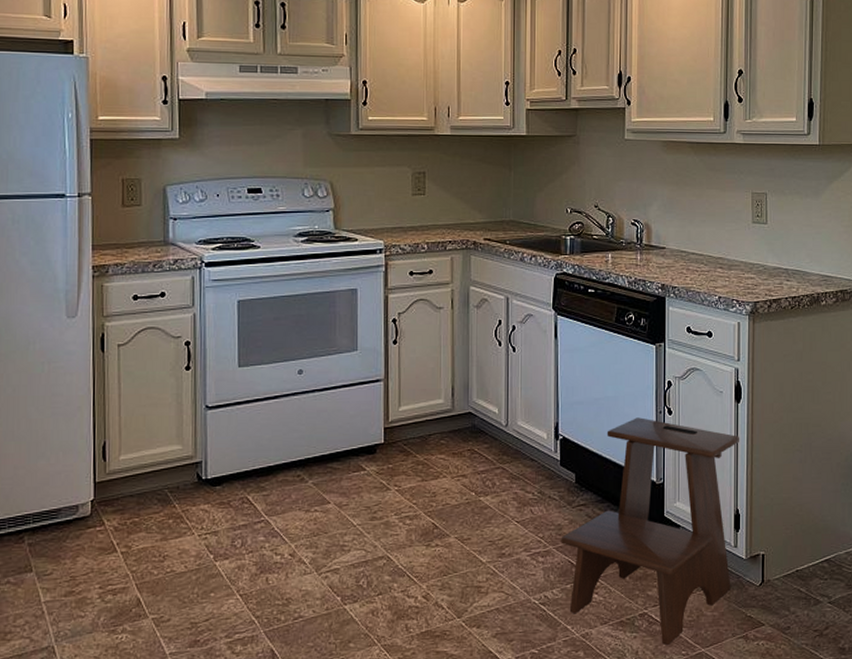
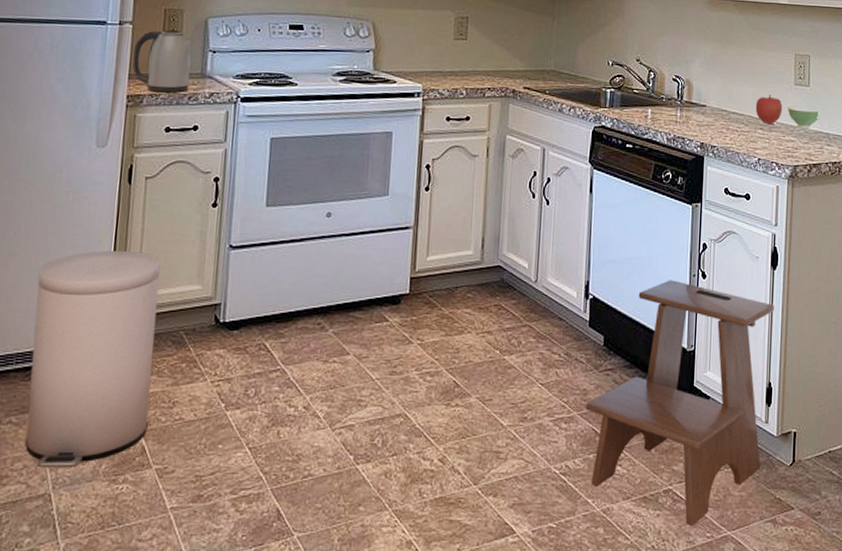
pedal bin: none [21,415,141,623] -> present [24,250,160,468]
kettle: none [95,199,153,261] -> present [132,29,193,93]
fruit: none [714,234,741,263] -> present [755,95,783,125]
bowl: none [746,243,779,265] -> present [787,105,820,128]

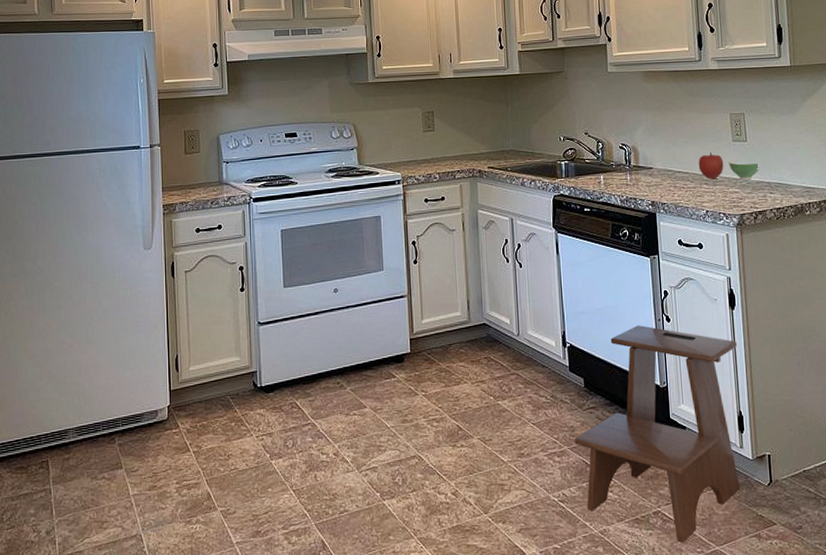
pedal bin: present [24,250,160,468] -> none [111,332,210,514]
kettle: present [132,29,193,93] -> none [164,147,211,200]

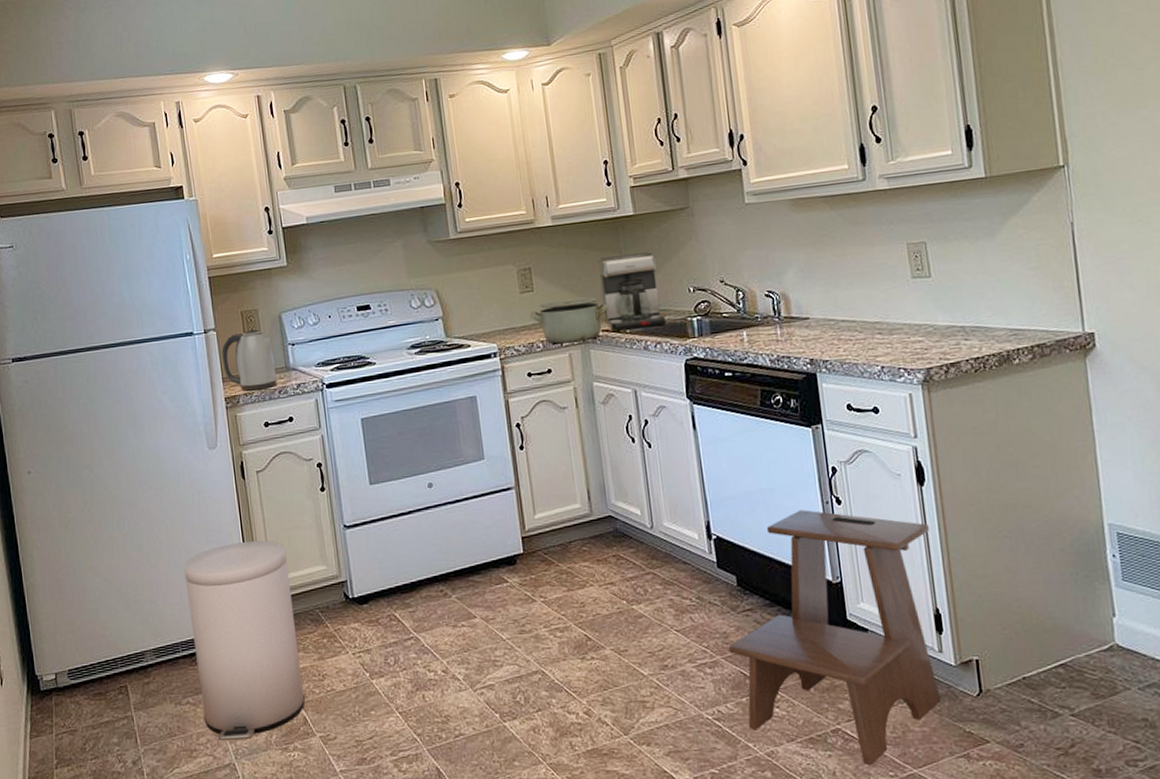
pedal bin: none [111,332,210,514] -> present [183,540,305,741]
kettle: none [164,147,211,200] -> present [221,329,278,391]
saucepan: none [430,139,496,177] -> present [530,297,610,345]
coffee maker: none [488,105,540,169] -> present [598,252,666,331]
fruit: present [698,153,724,180] -> none [867,294,902,328]
bowl: present [728,160,760,180] -> none [907,301,950,325]

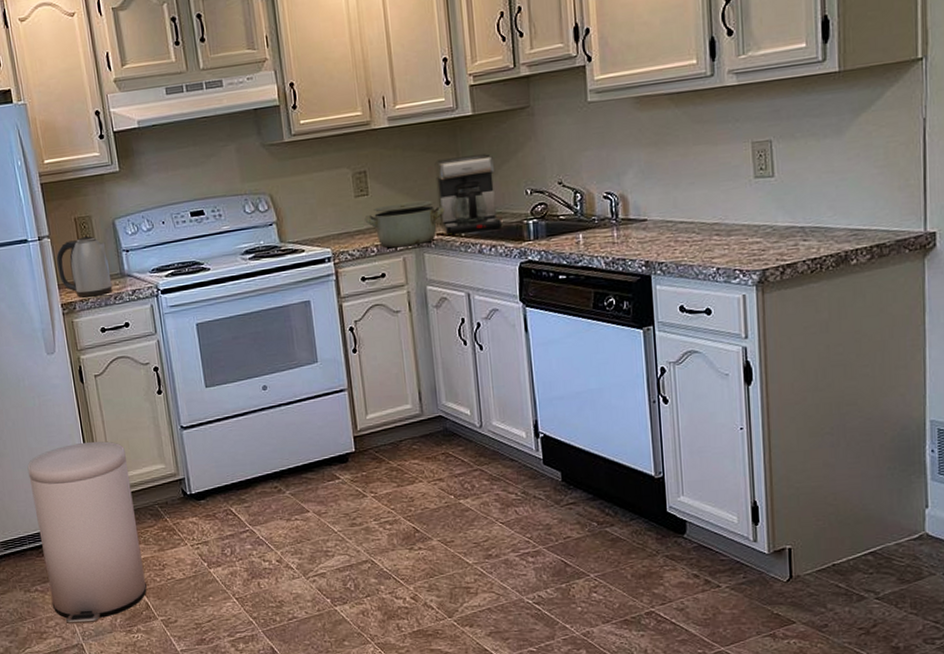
step stool: present [728,509,941,765] -> none [550,409,754,643]

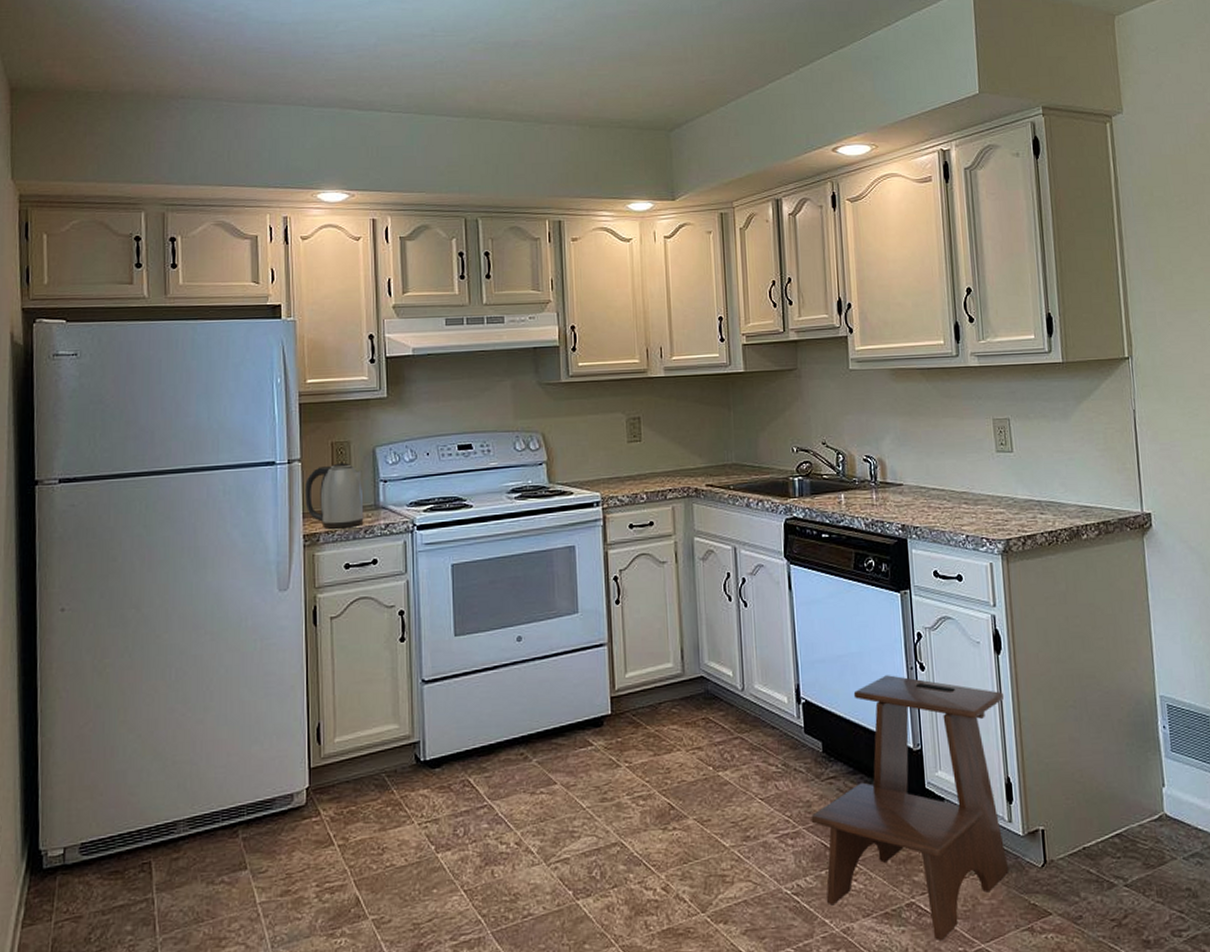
pedal bin: present [27,441,147,625] -> none [235,694,359,927]
saucepan: present [364,200,446,249] -> none [636,450,716,498]
coffee maker: present [434,154,502,235] -> none [707,410,769,487]
step stool: none [550,409,754,643] -> present [811,675,1009,940]

